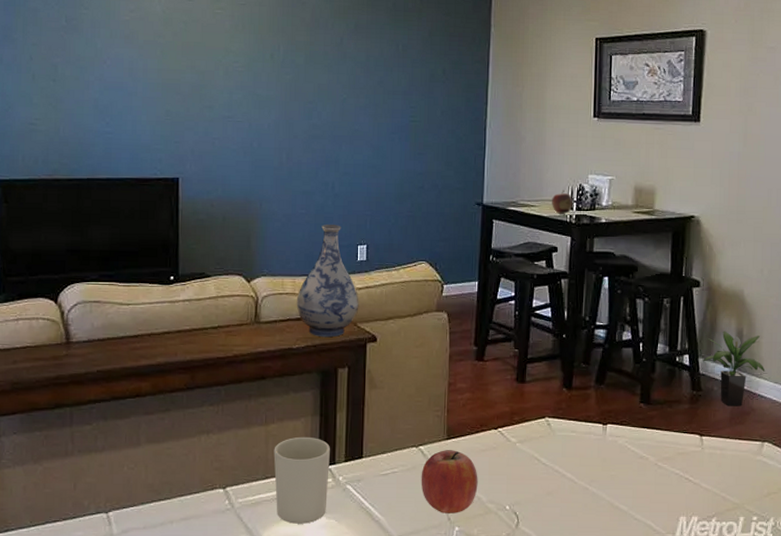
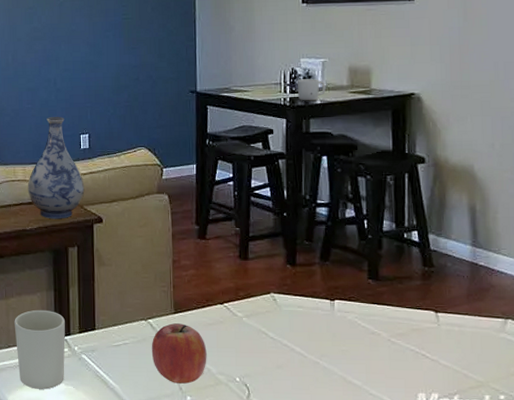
fruit: present [552,190,572,214] -> none [265,74,286,97]
mug: none [583,196,611,219] -> present [297,79,326,101]
potted plant: present [702,331,765,406] -> none [432,206,504,283]

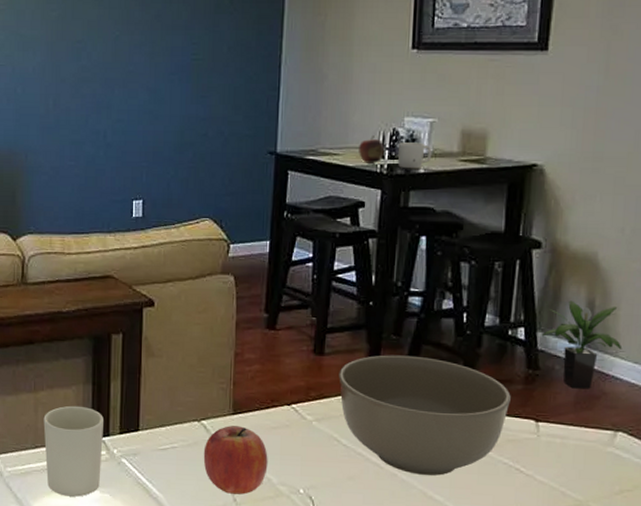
vase: present [27,116,85,219] -> none [65,176,135,301]
bowl: none [262,258,412,362] -> present [338,355,511,476]
fruit: none [265,74,286,97] -> present [359,135,384,163]
potted plant: none [432,206,504,283] -> present [541,300,623,389]

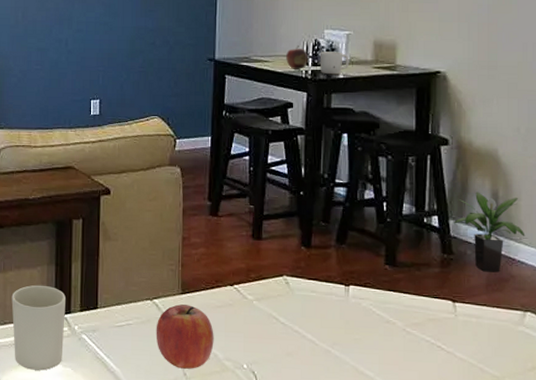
bowl: present [338,355,511,476] -> none [275,240,429,352]

